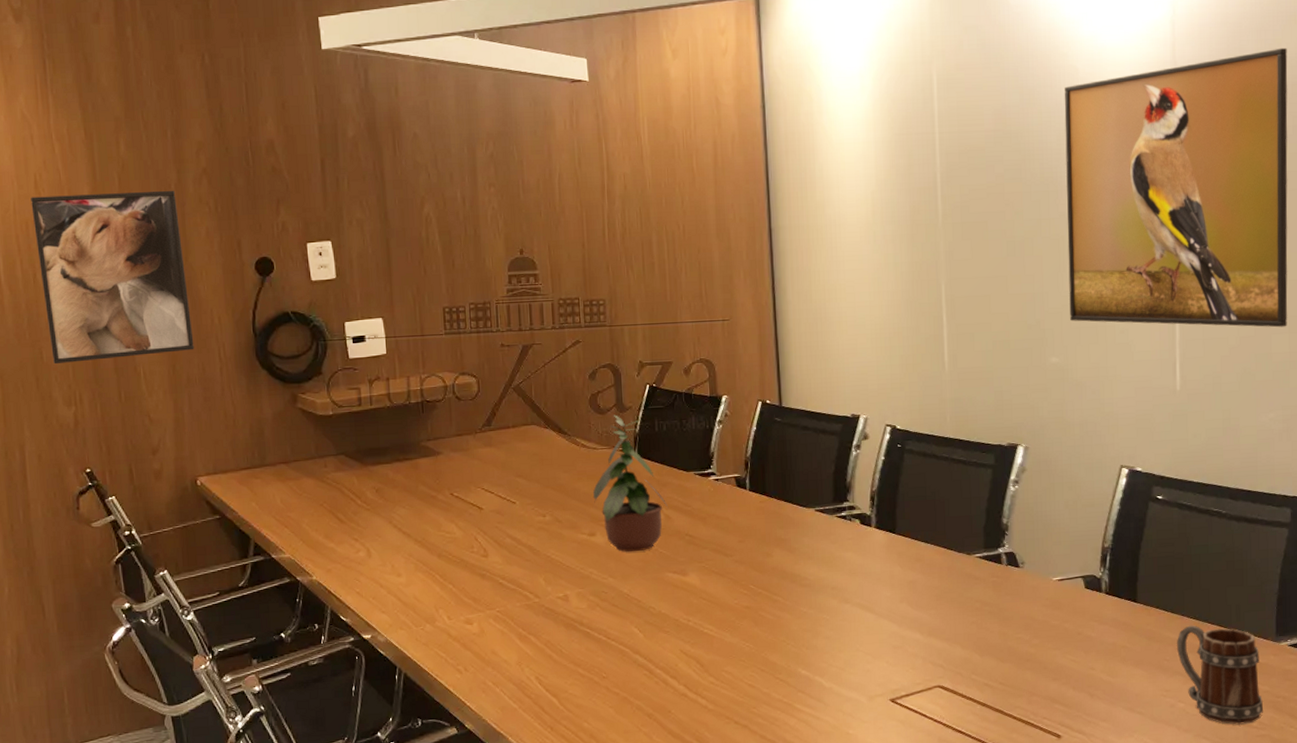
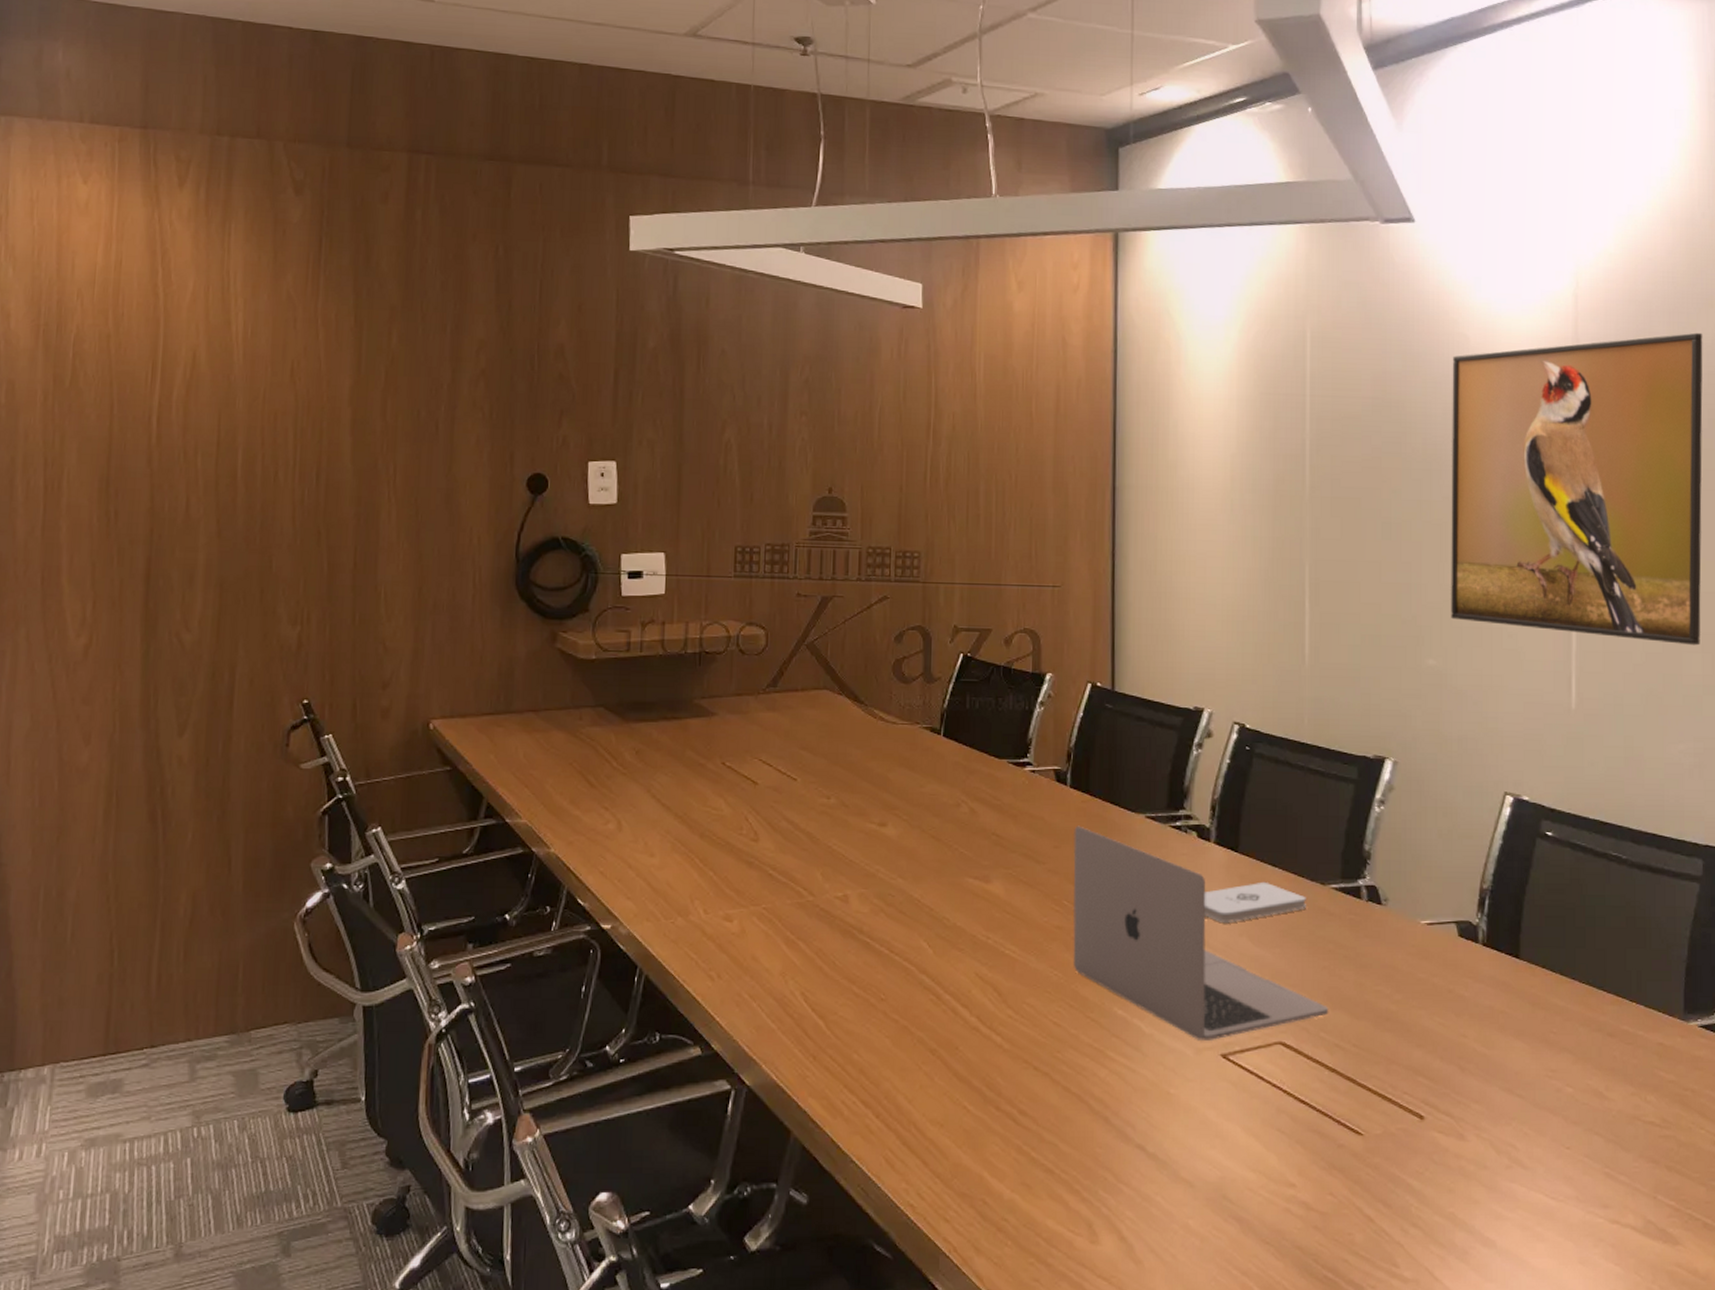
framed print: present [30,190,194,365] -> none [282,385,447,576]
potted plant: present [592,415,668,552] -> none [887,685,974,850]
laptop: none [755,522,978,690] -> present [1072,825,1329,1040]
notepad: none [869,556,955,593] -> present [1205,881,1306,922]
mug: present [1177,625,1264,725] -> none [1566,992,1669,1120]

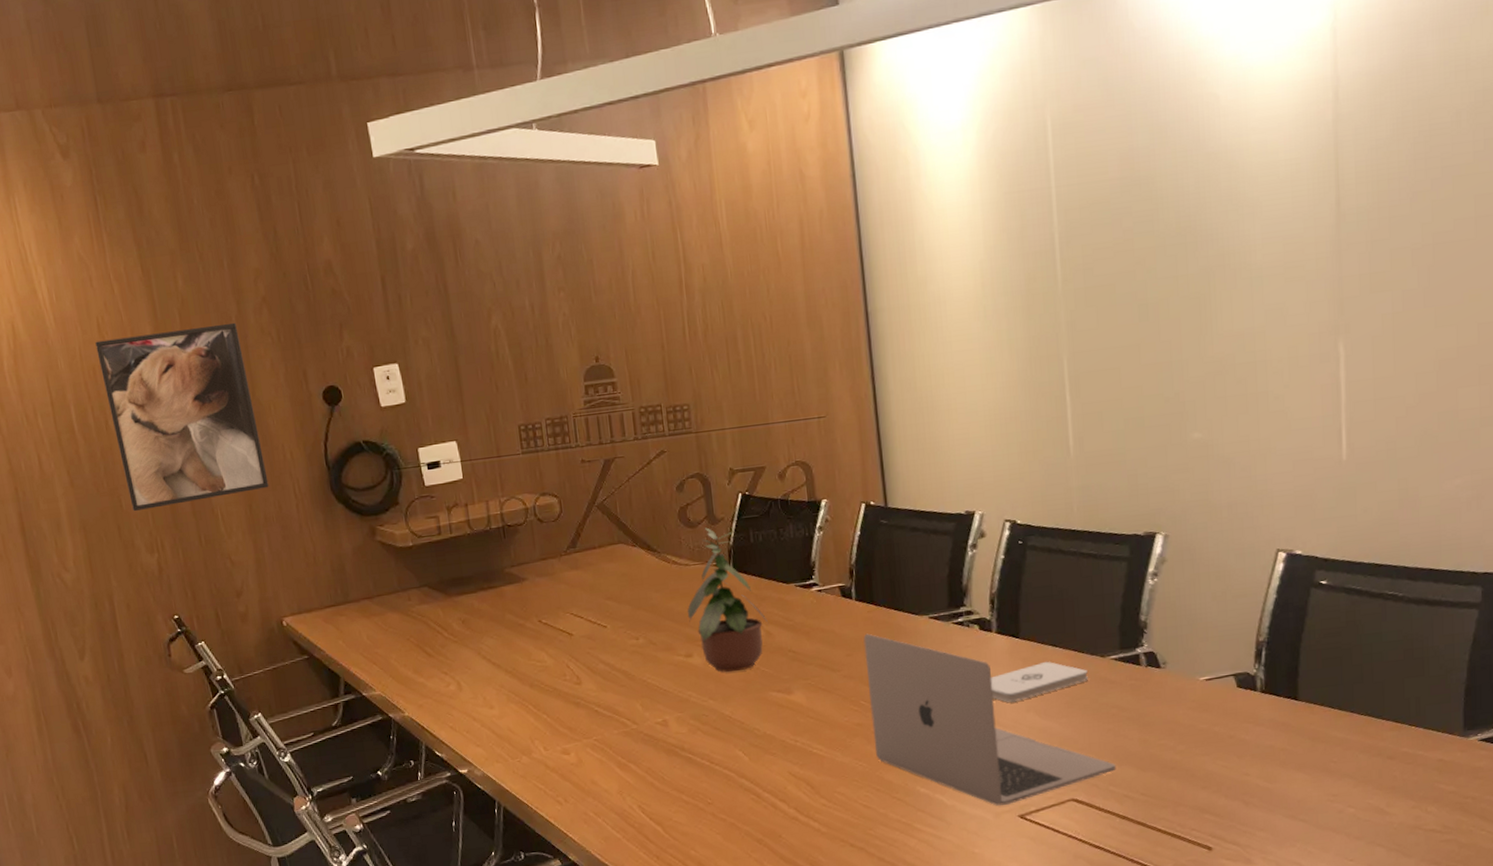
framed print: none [282,385,447,576] -> present [95,322,269,512]
potted plant: none [887,685,974,850] -> present [687,527,768,673]
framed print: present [1451,332,1703,646] -> none [1202,45,1478,391]

